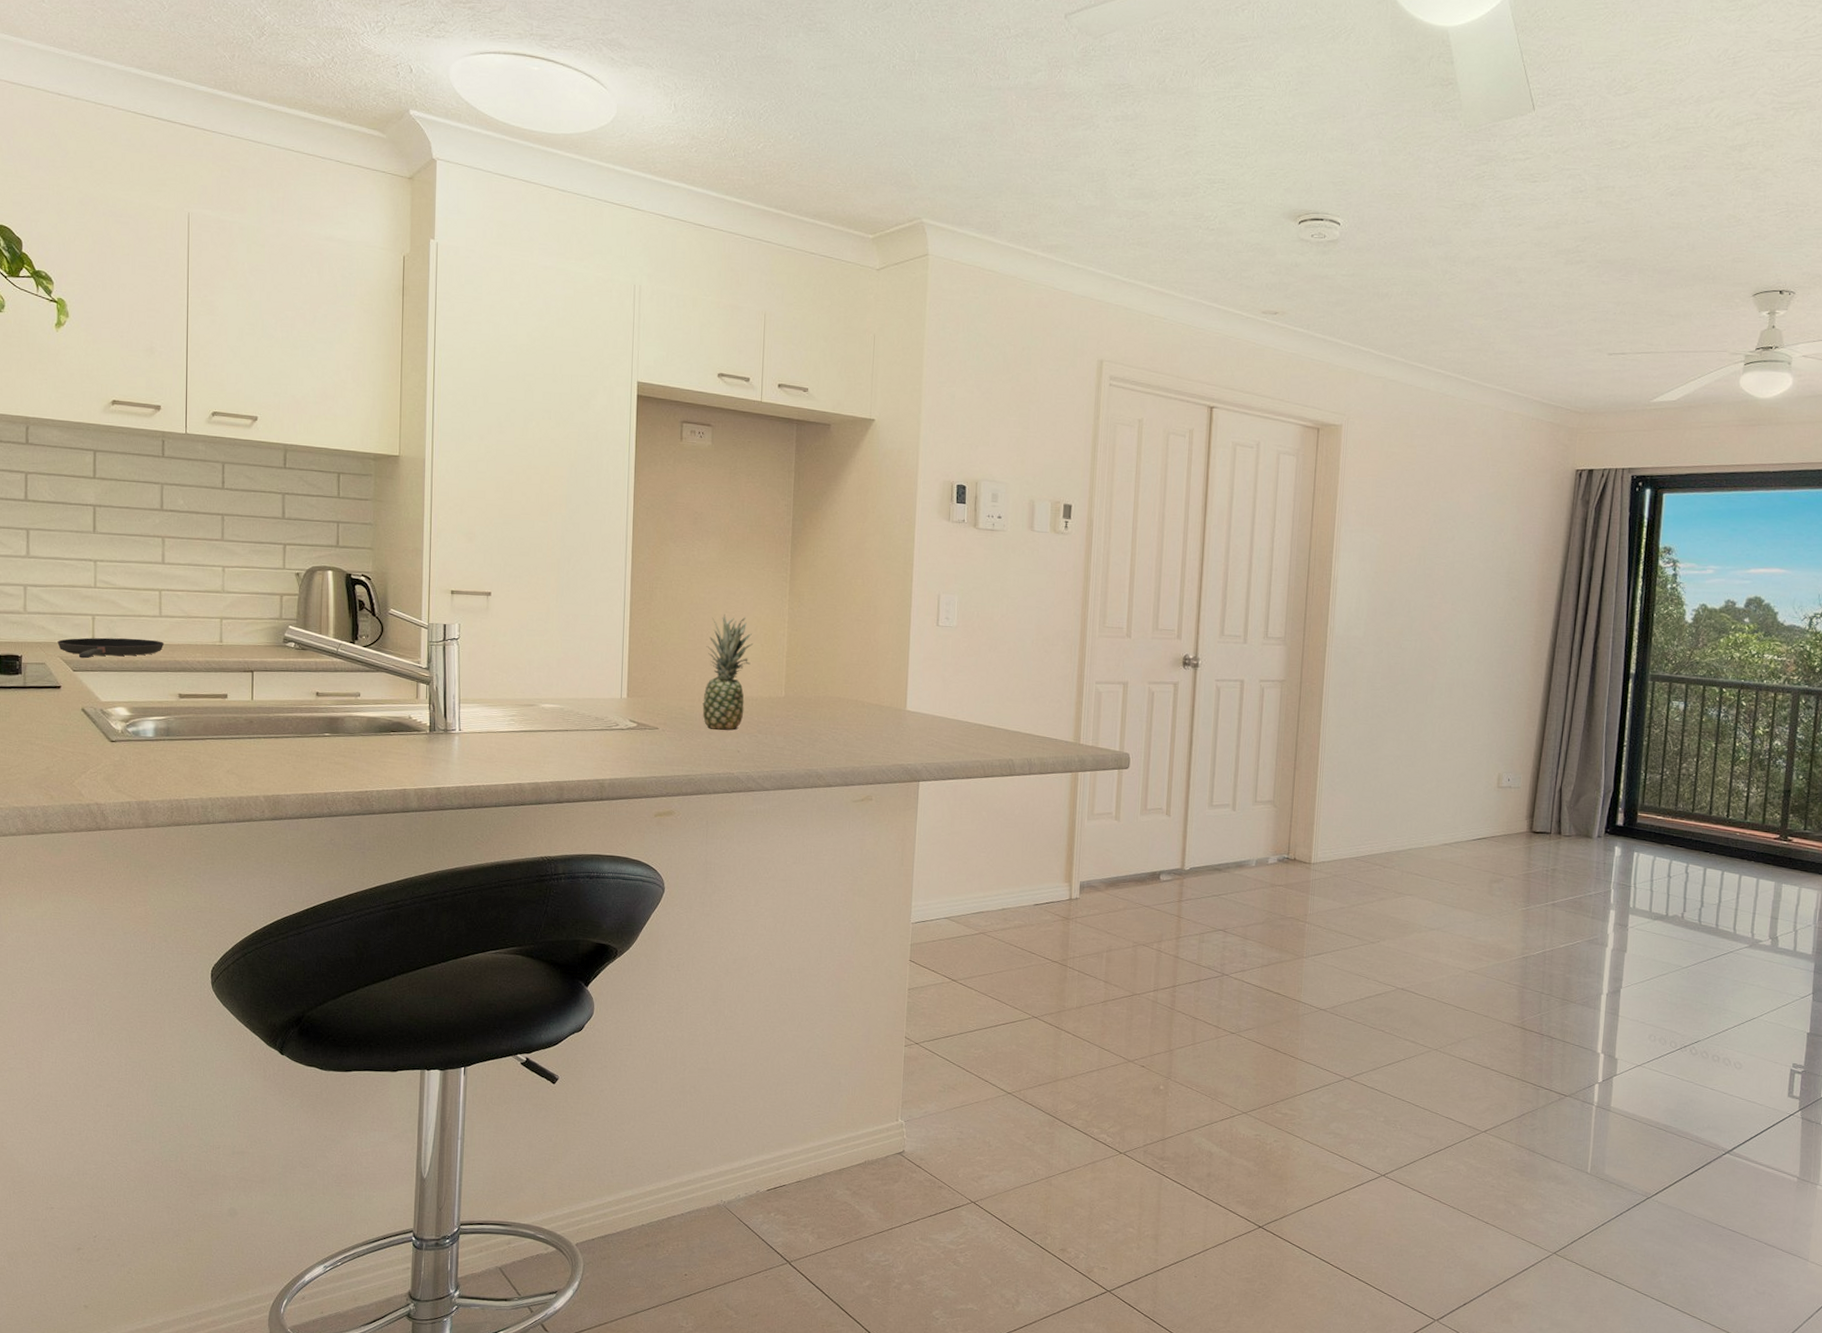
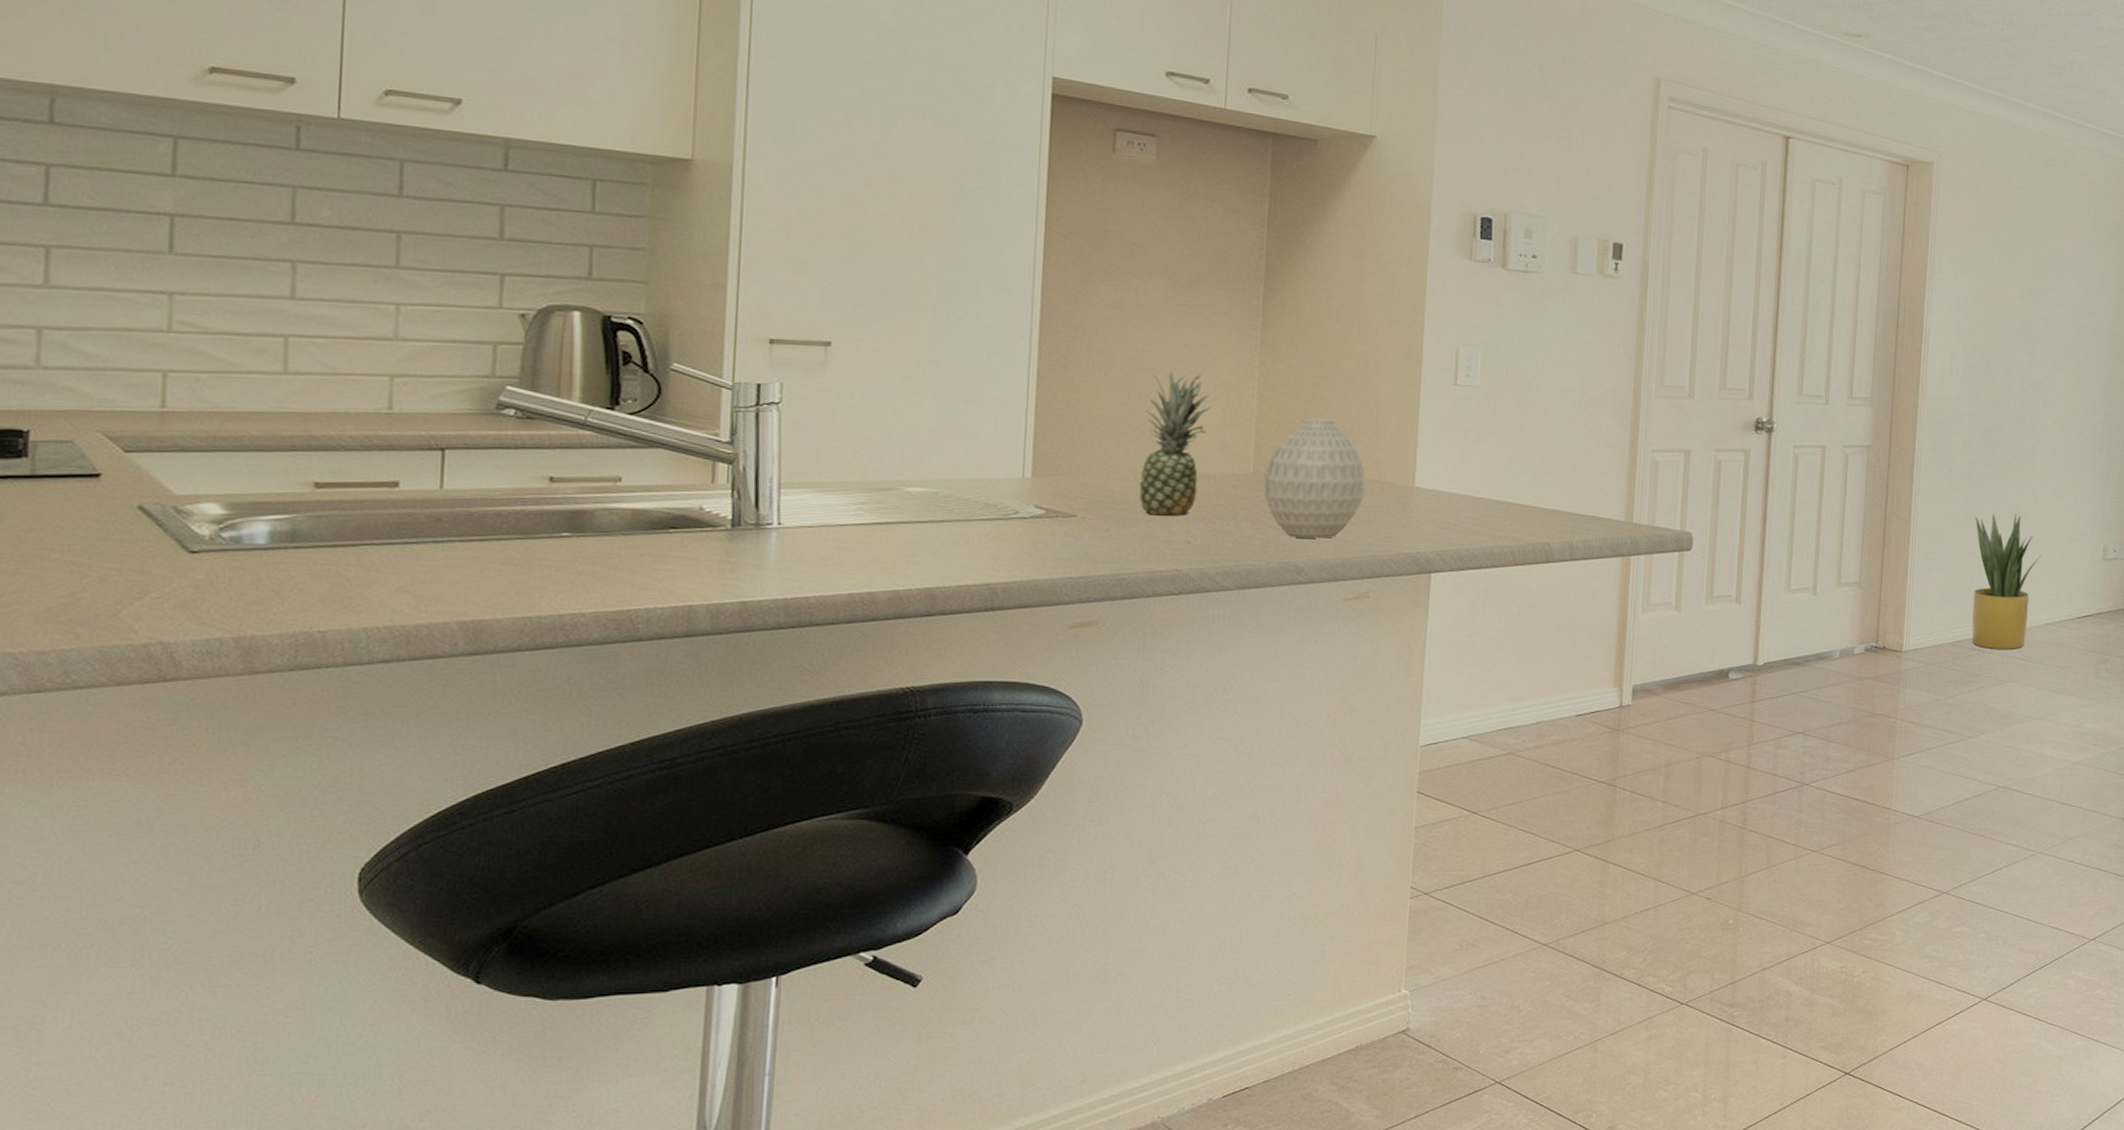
frying pan: present [57,637,165,659] -> none [96,403,291,434]
vase: none [792,652,869,751] -> present [1264,418,1366,538]
planter: none [1374,743,1440,866] -> present [1971,514,2042,649]

